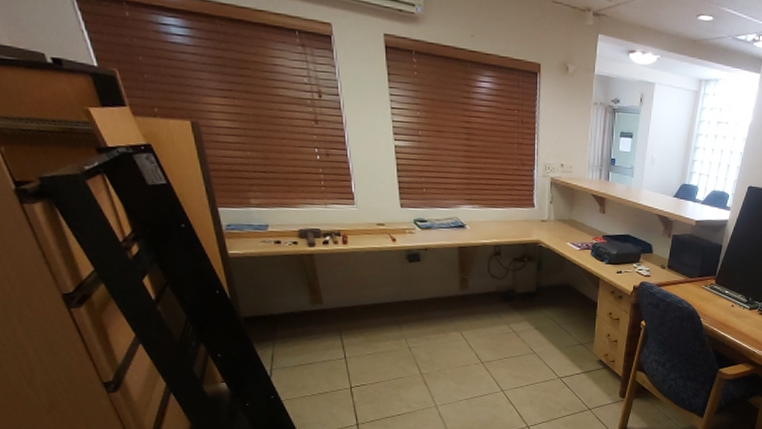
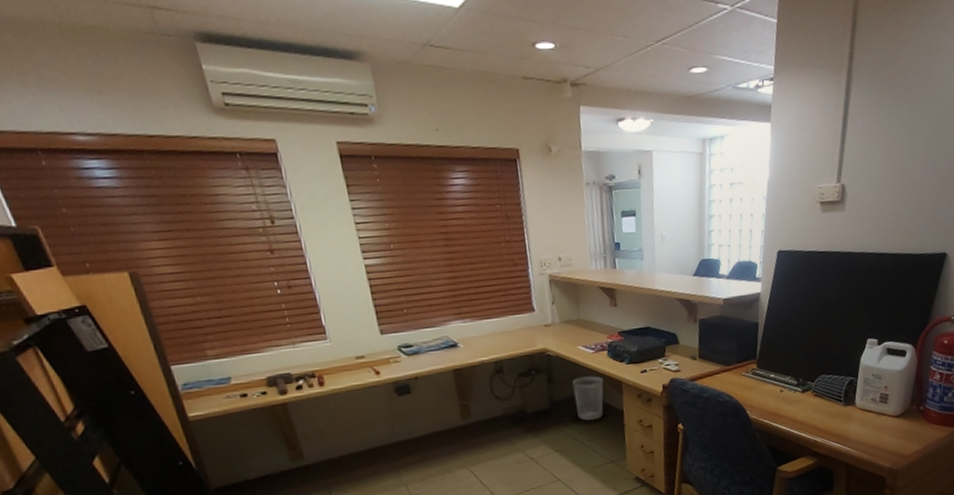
wastebasket: none [557,269,584,307] -> present [572,376,604,421]

